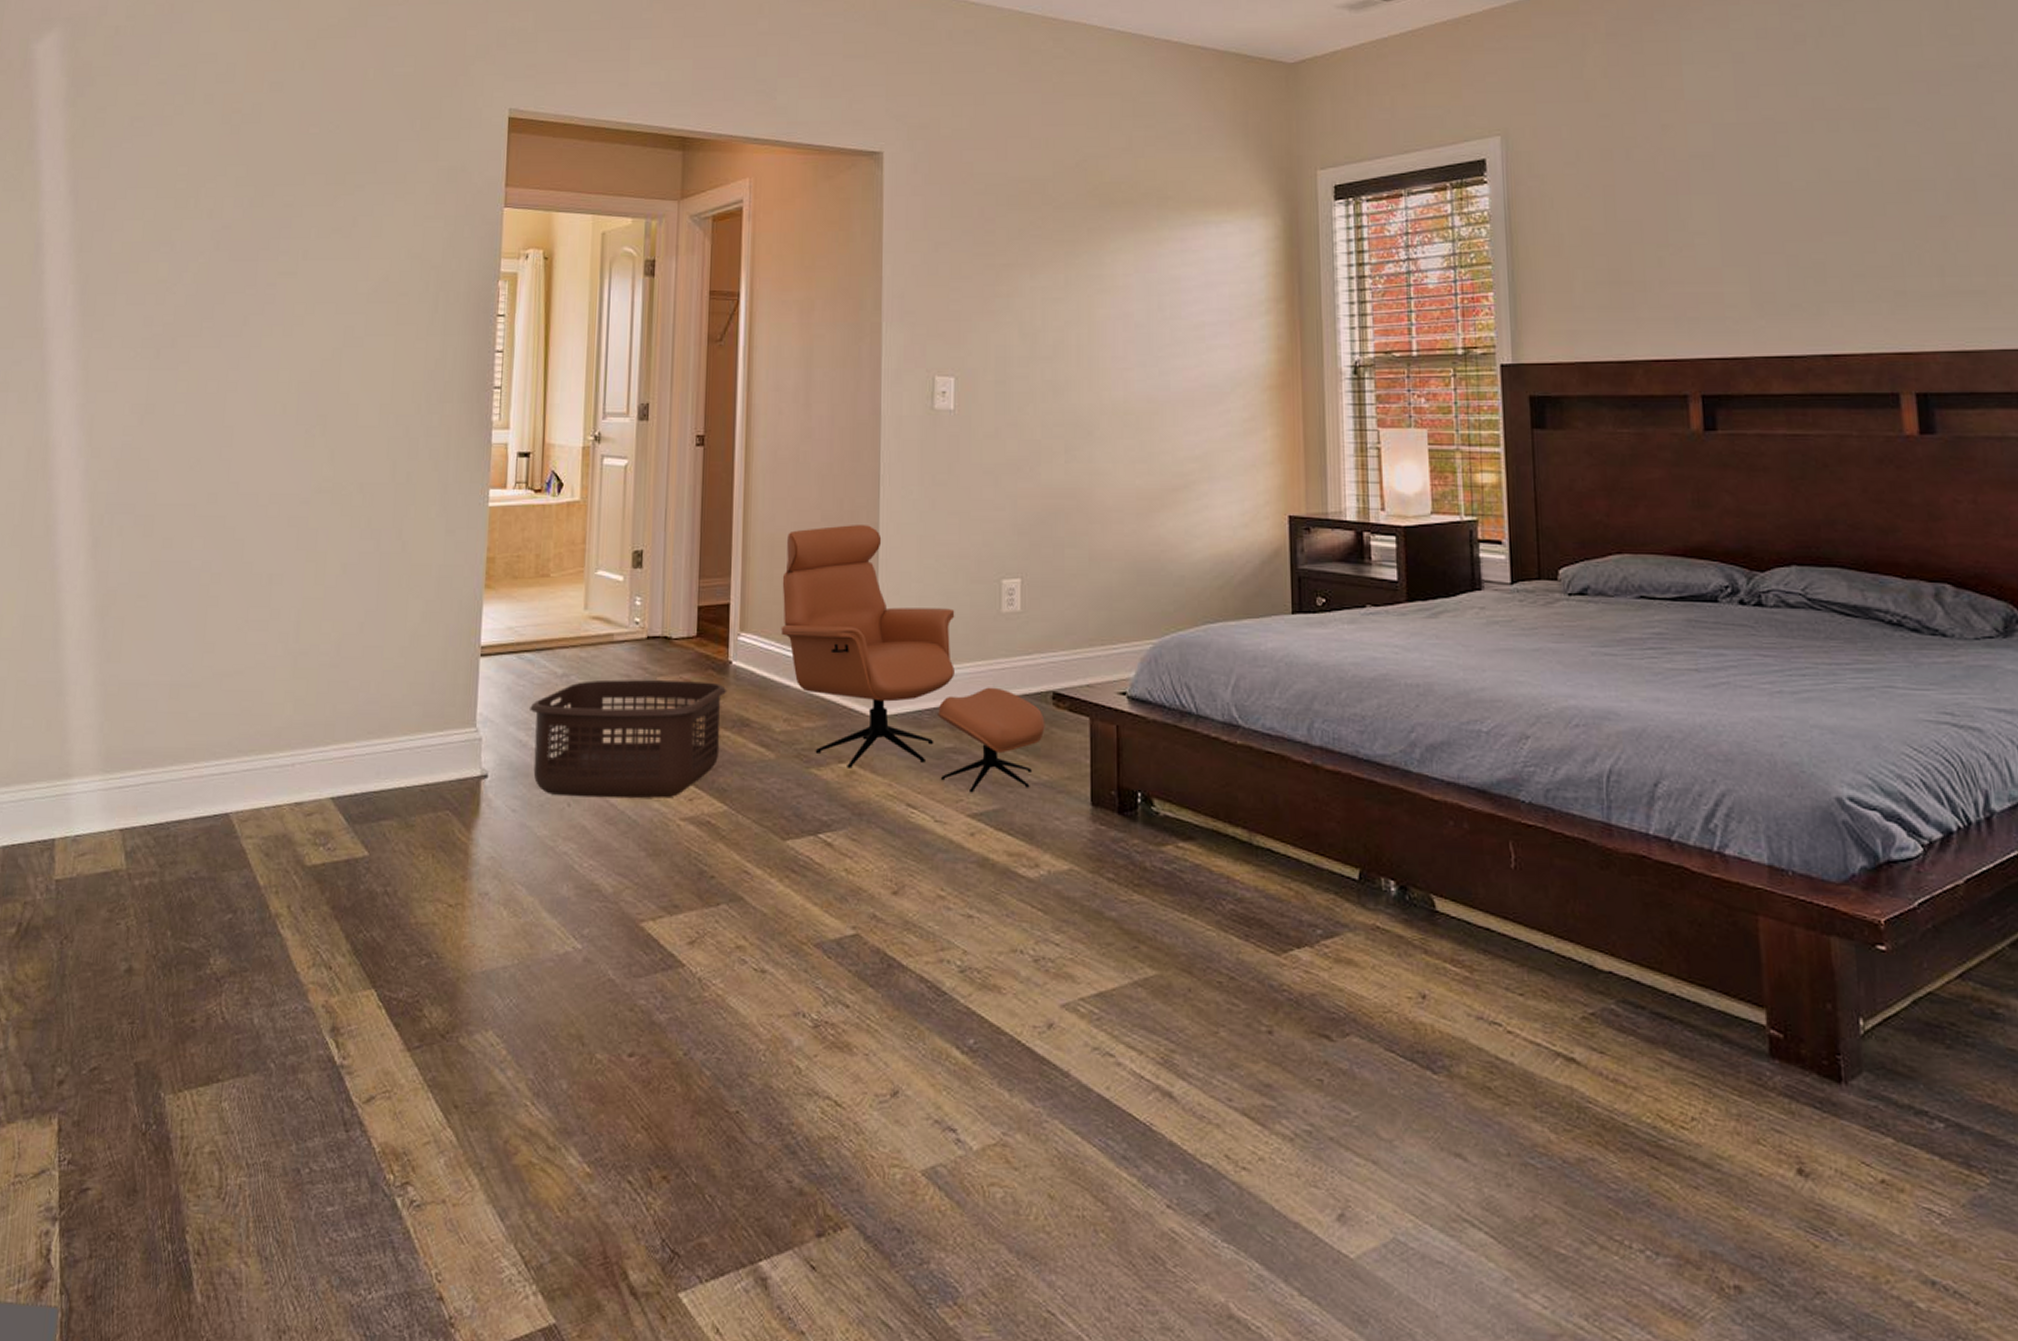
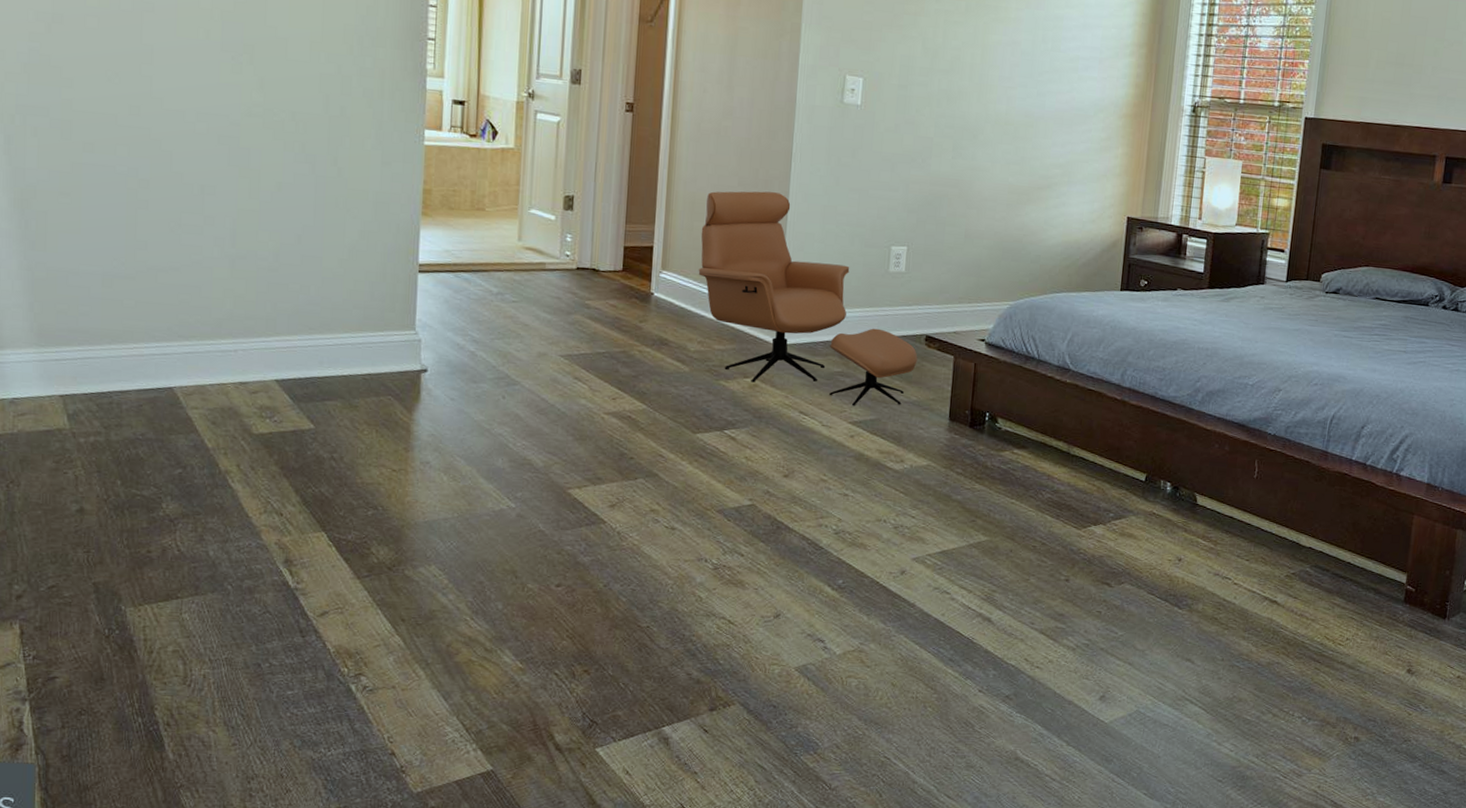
clothes hamper: present [530,679,727,799] -> none [467,299,649,397]

